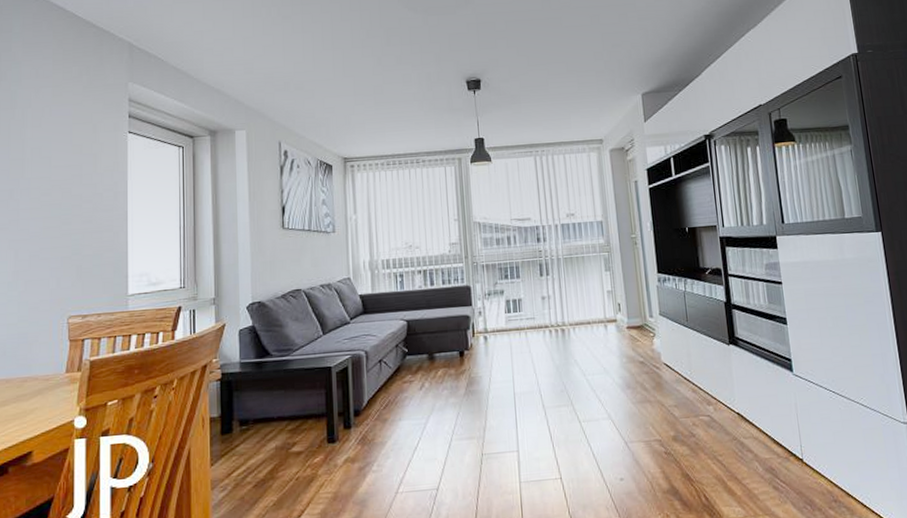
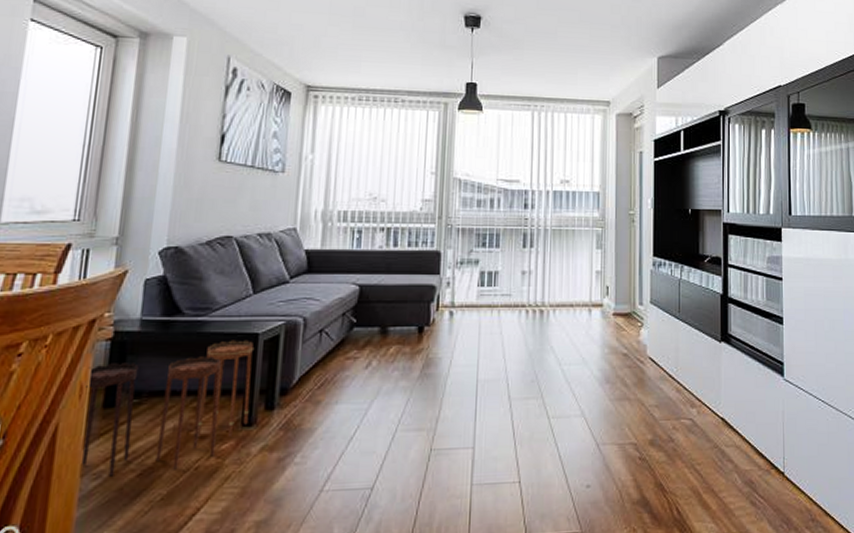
side table: none [206,372,332,488] -> present [82,340,255,477]

